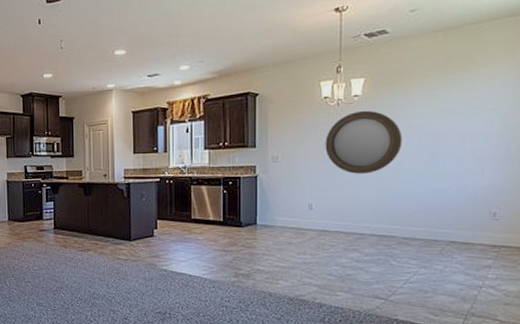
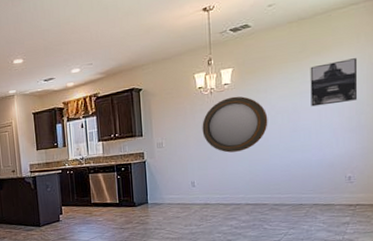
wall art: none [454,77,512,129] -> present [310,58,358,107]

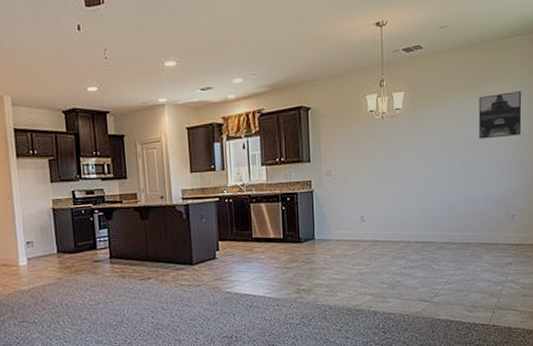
home mirror: present [202,96,268,153] -> none [373,123,438,185]

